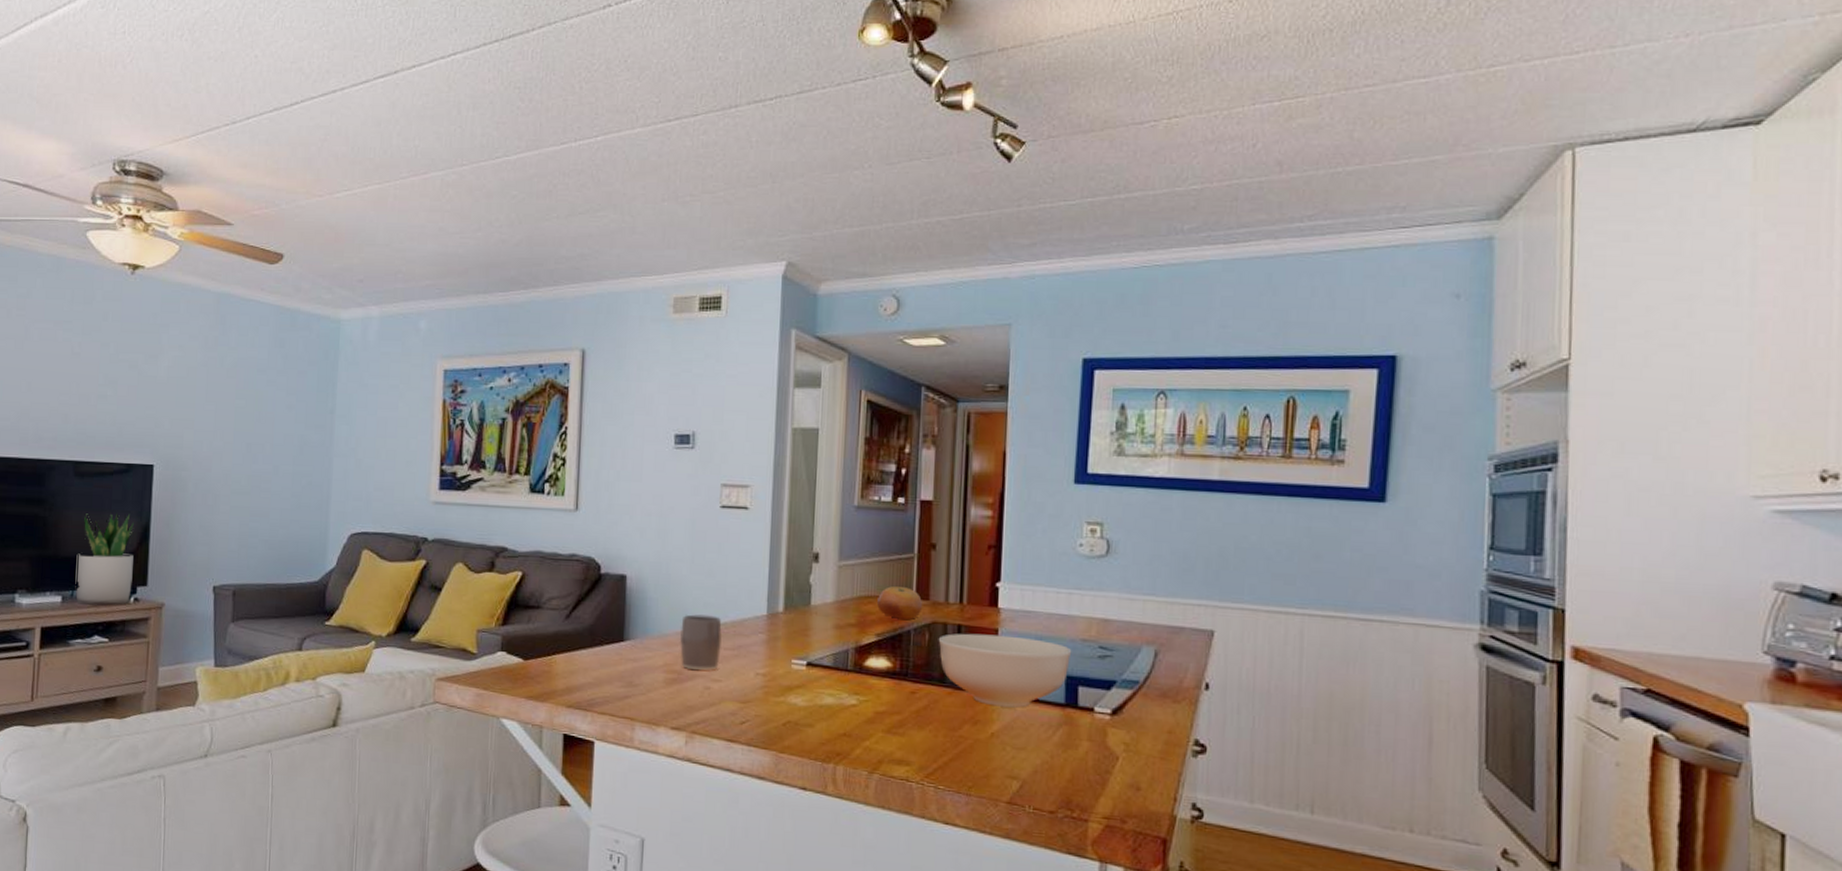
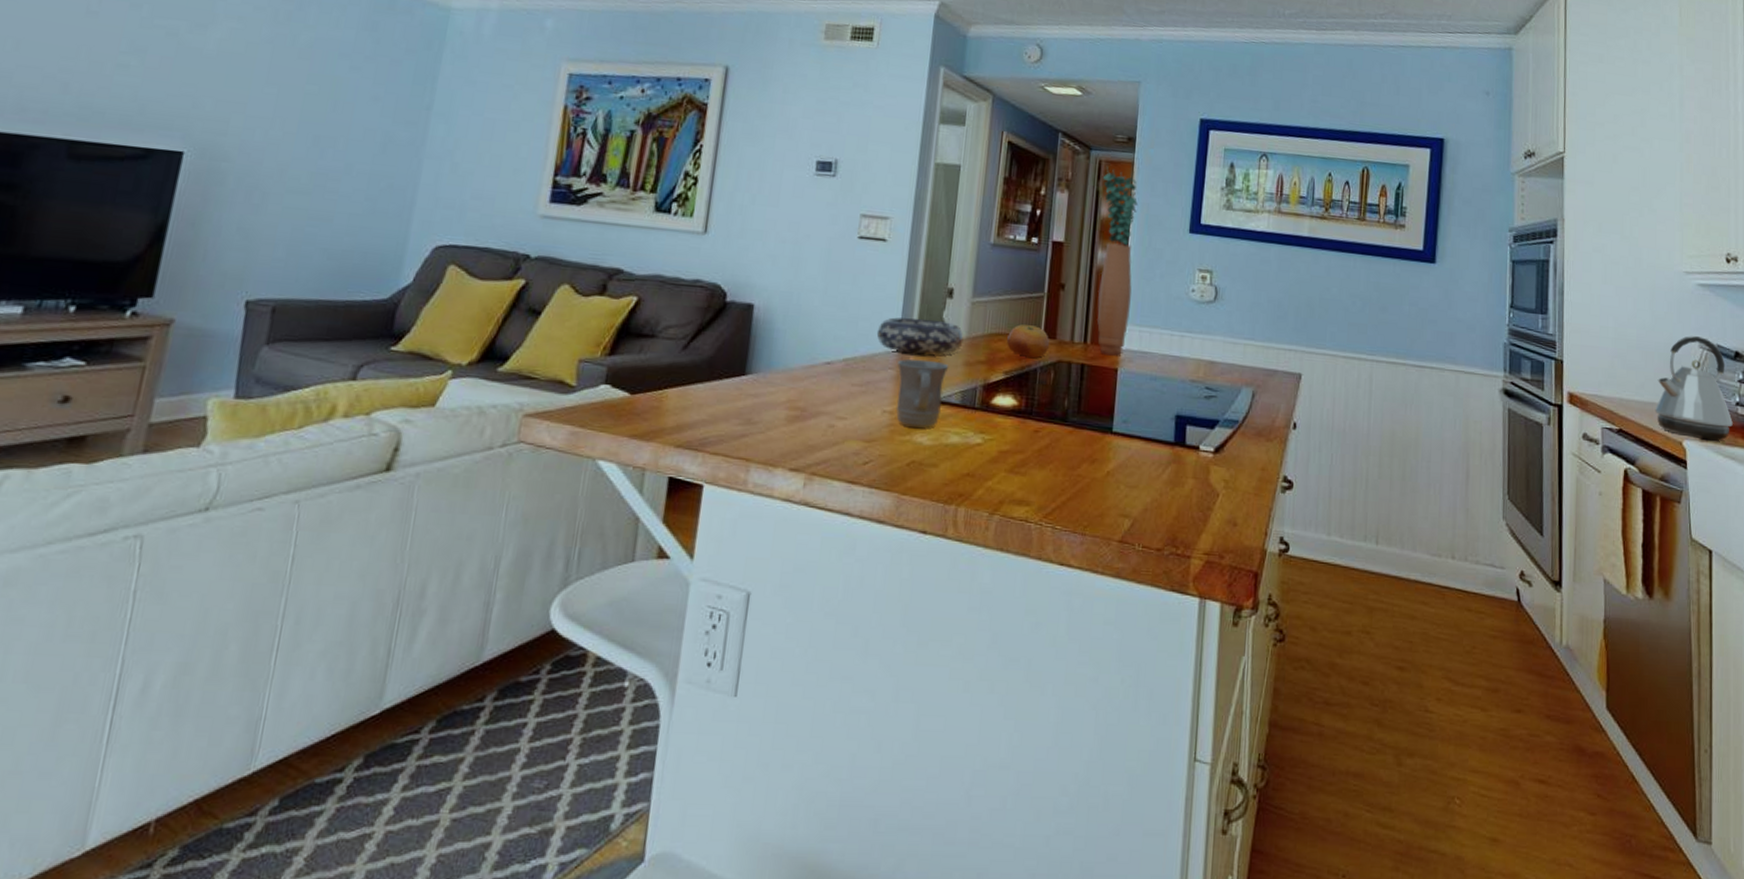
planter: present [75,512,134,606] -> none [44,205,145,321]
mug: present [679,614,722,671] -> none [805,347,851,408]
decorative bowl: none [745,583,832,620] -> present [876,317,964,356]
mug: none [767,623,819,691] -> present [895,359,949,429]
bowl: present [938,633,1072,708] -> none [1062,372,1182,447]
vase: none [972,417,1014,616] -> present [1097,165,1139,356]
kettle: none [1701,574,1824,703] -> present [1654,335,1733,441]

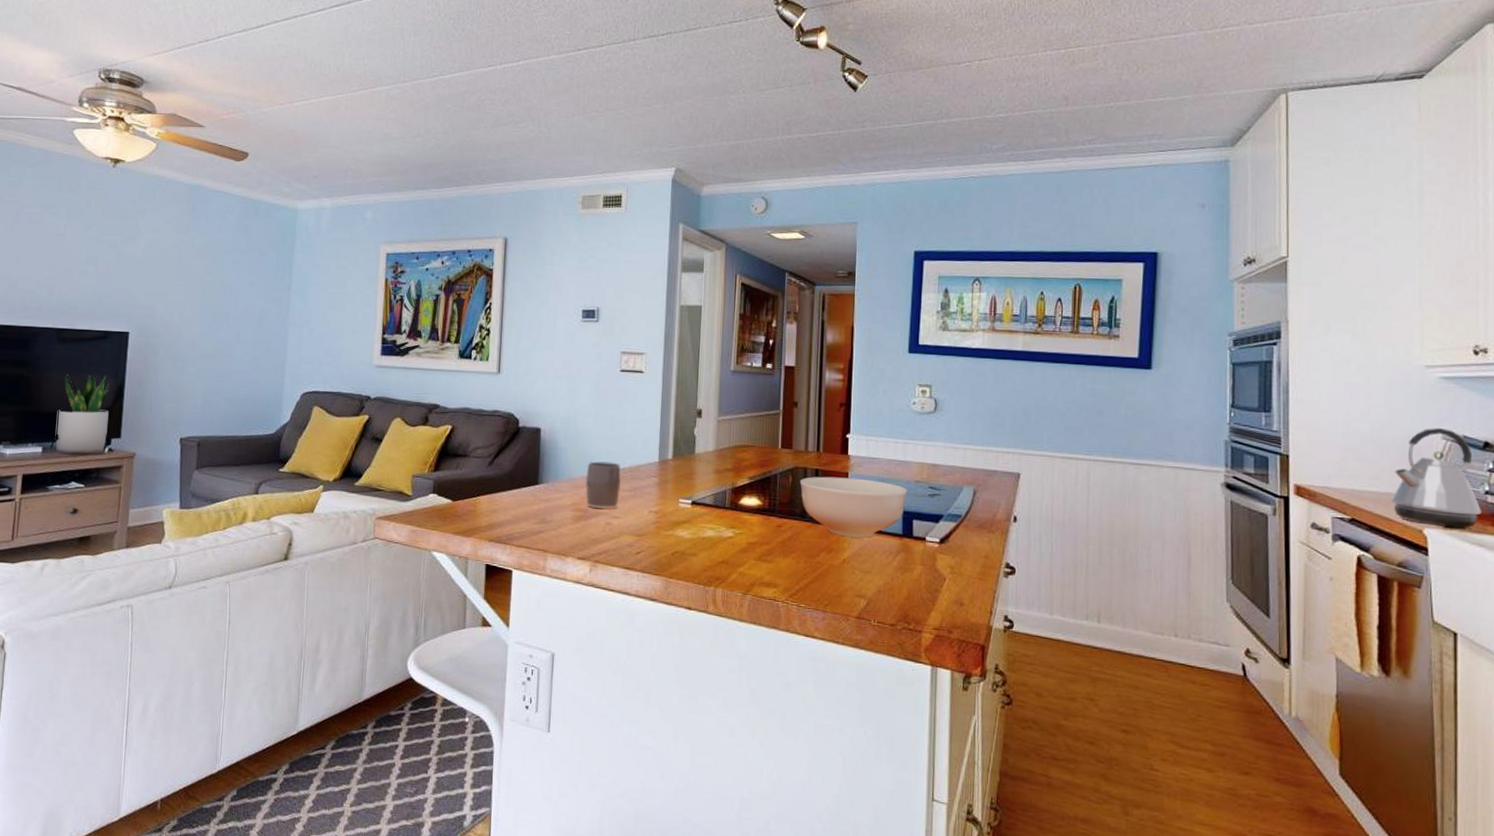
planter: none [44,205,145,321] -> present [55,374,110,456]
mug: none [805,347,851,408] -> present [585,461,621,509]
decorative bowl: present [876,317,964,356] -> none [640,435,713,465]
mug: present [895,359,949,429] -> none [659,468,702,525]
fruit: present [1007,324,1049,359] -> none [750,437,786,466]
bowl: none [1062,372,1182,447] -> present [799,476,908,538]
vase: present [1097,165,1139,356] -> none [826,298,861,462]

